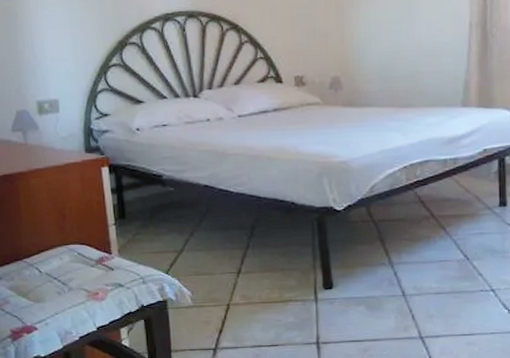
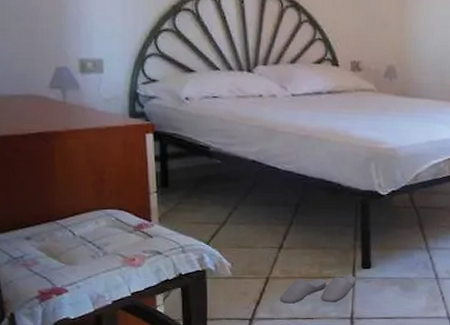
slippers: none [242,298,319,331] -> present [280,276,356,304]

